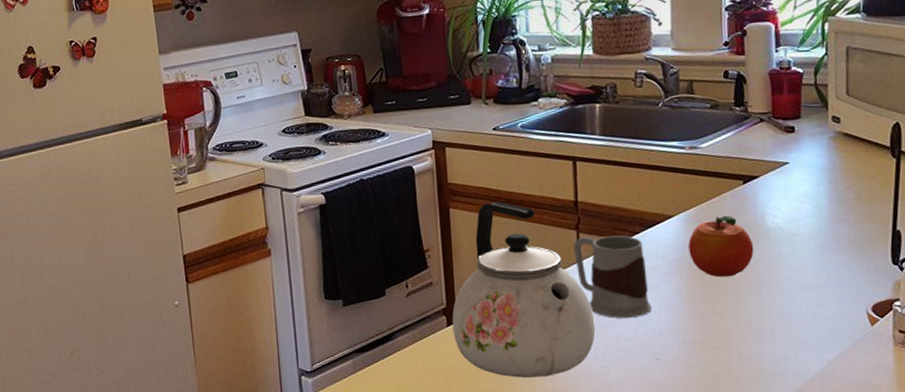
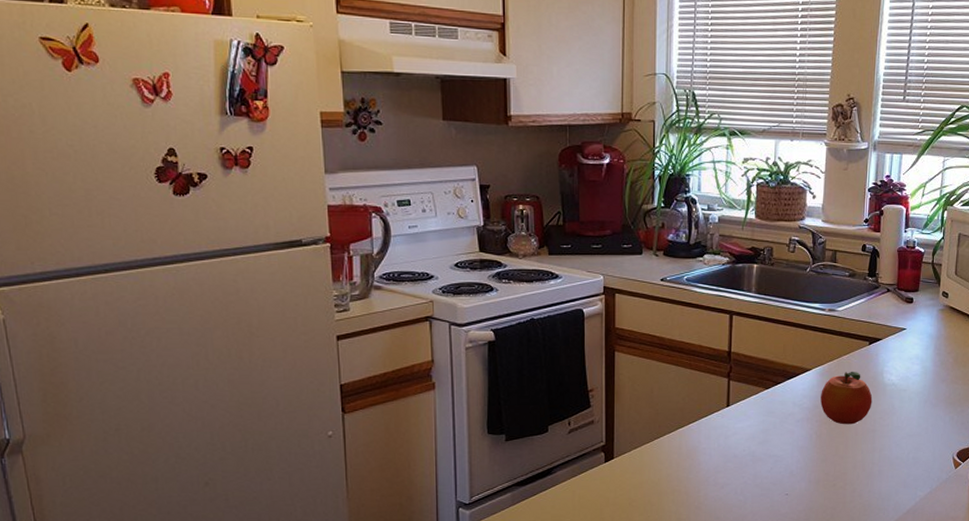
kettle: present [452,201,596,378] -> none [610,348,737,511]
mug: present [574,235,652,319] -> none [724,384,786,459]

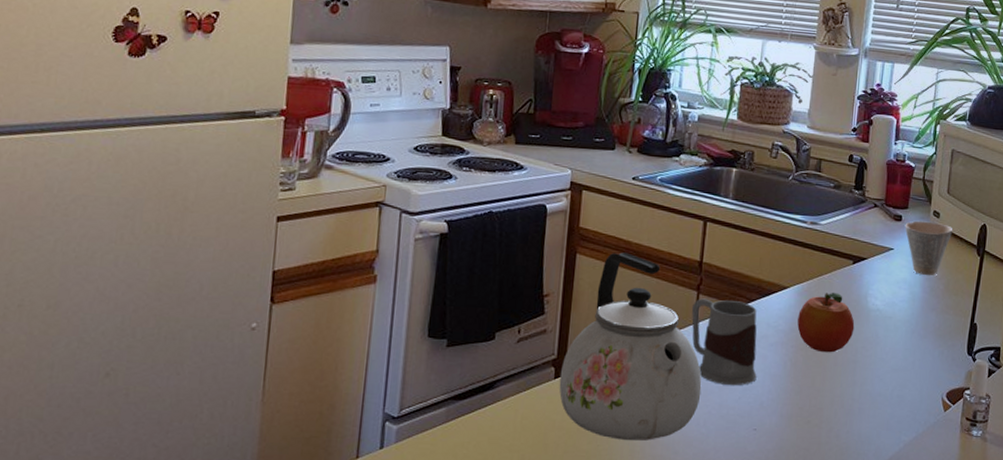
kettle: none [610,348,737,511] -> present [559,252,702,440]
mug: none [724,384,786,459] -> present [691,298,757,386]
cup: none [916,302,960,351] -> present [904,220,952,276]

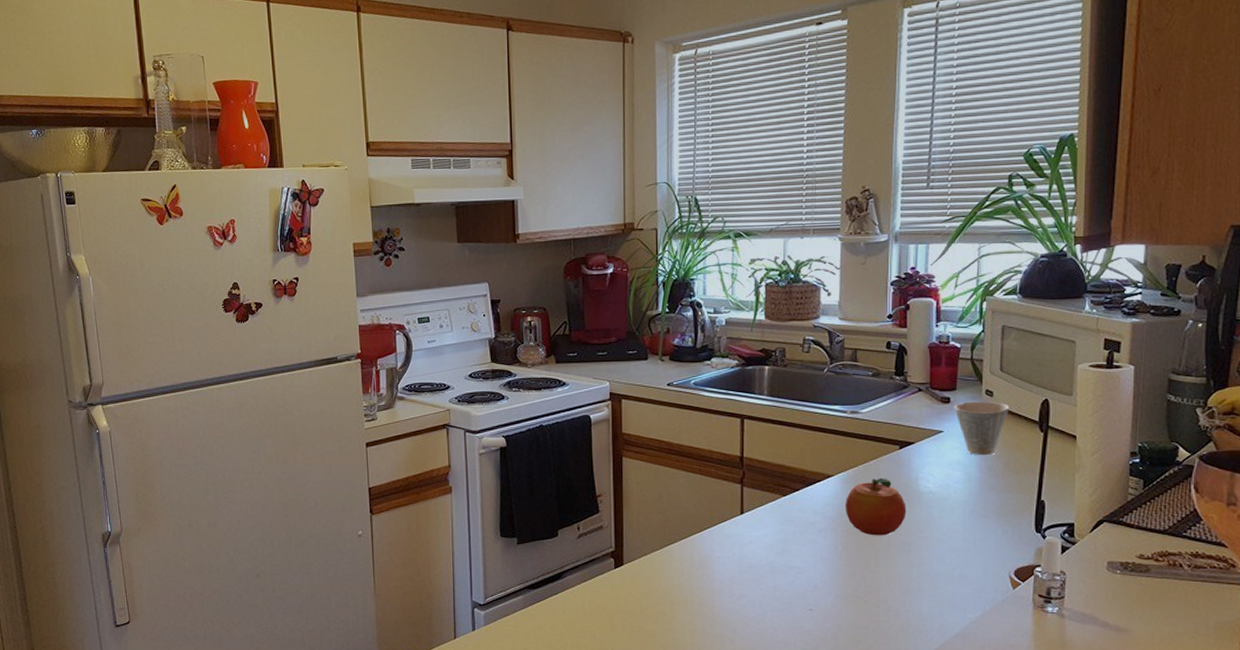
kettle: present [559,252,702,440] -> none [619,453,754,621]
mug: present [691,298,757,386] -> none [738,490,808,570]

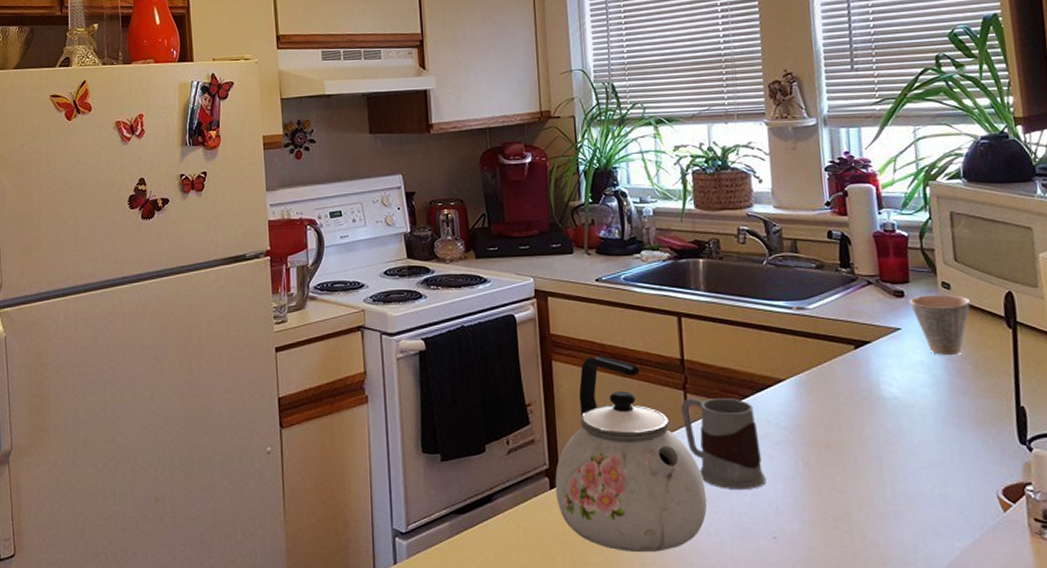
kettle: none [619,453,754,621] -> present [555,356,708,552]
mug: none [738,490,808,570] -> present [681,397,767,491]
fruit: present [846,477,907,536] -> none [801,381,871,449]

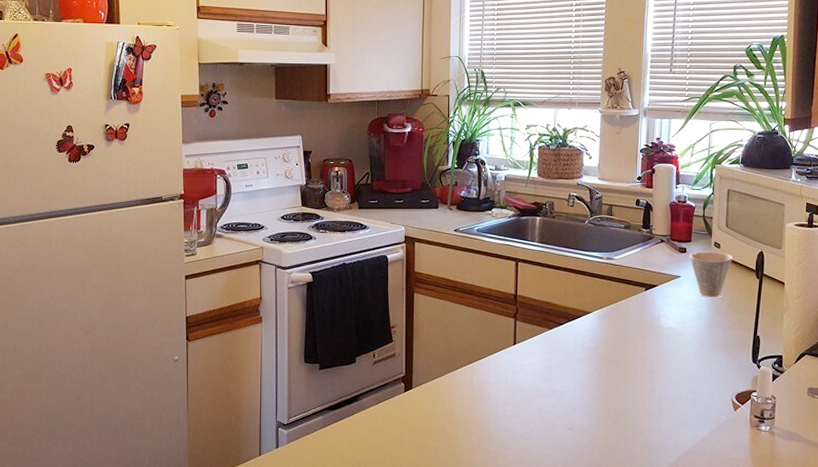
kettle: present [555,356,708,552] -> none [409,290,524,439]
mug: present [681,397,767,491] -> none [511,324,569,394]

